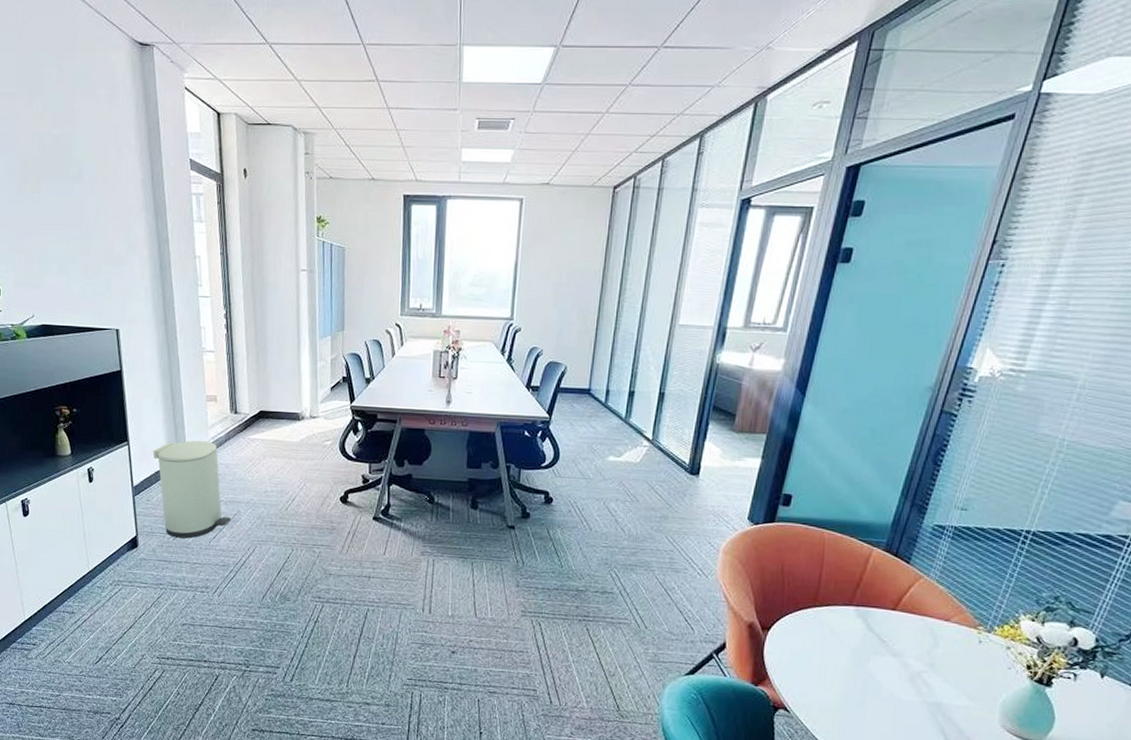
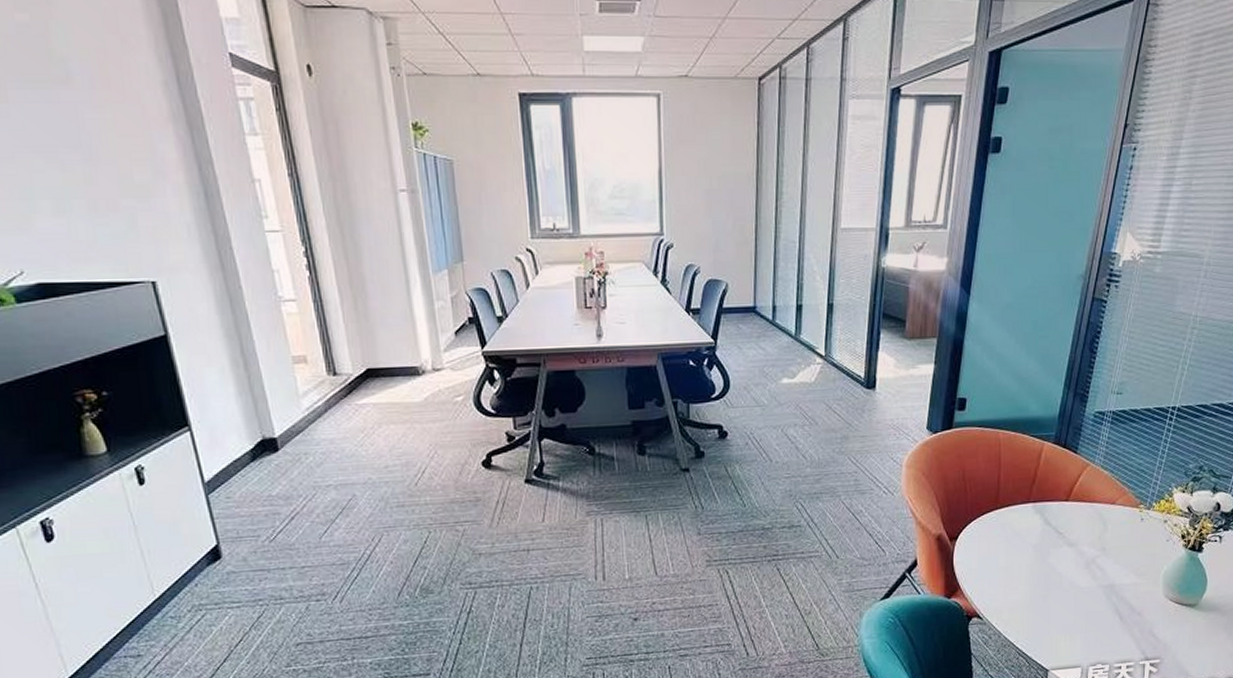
pedal bin: present [153,440,231,539] -> none [226,414,345,539]

